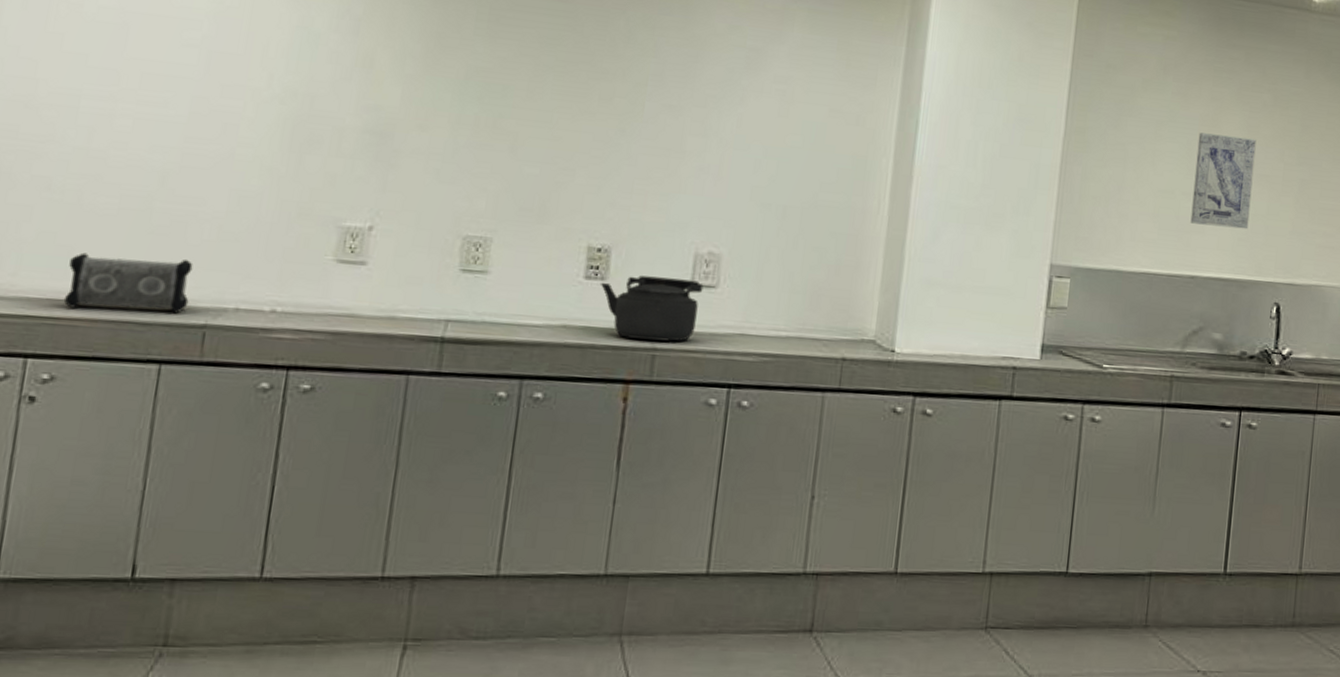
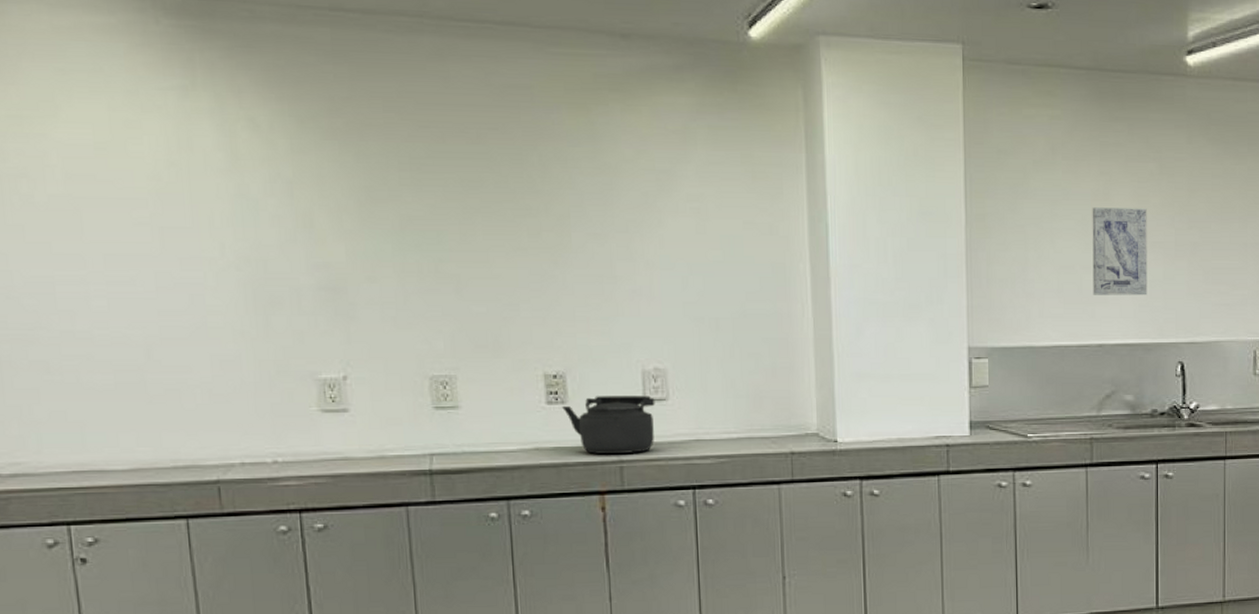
speaker: present [63,252,193,314] -> none [84,423,199,477]

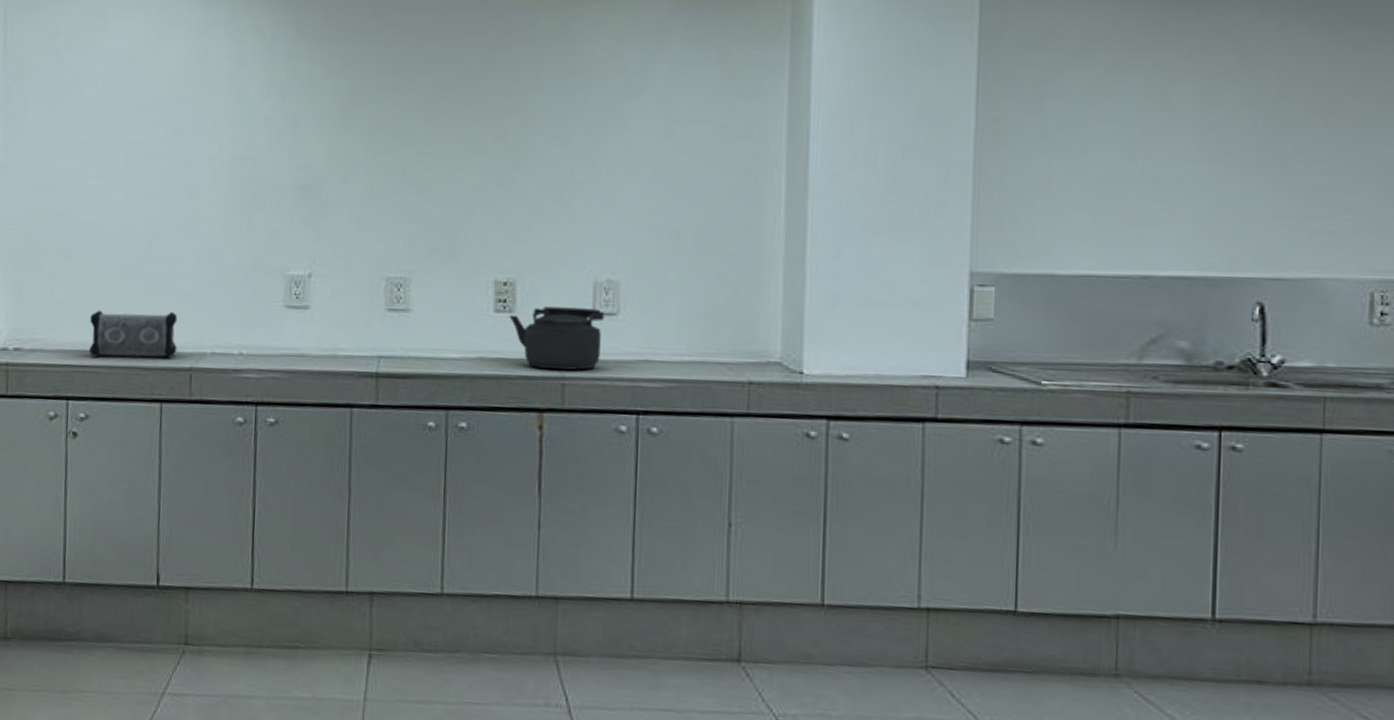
speaker: none [84,423,199,477] -> present [89,310,178,359]
wall art: present [1092,207,1148,296] -> none [1138,109,1218,218]

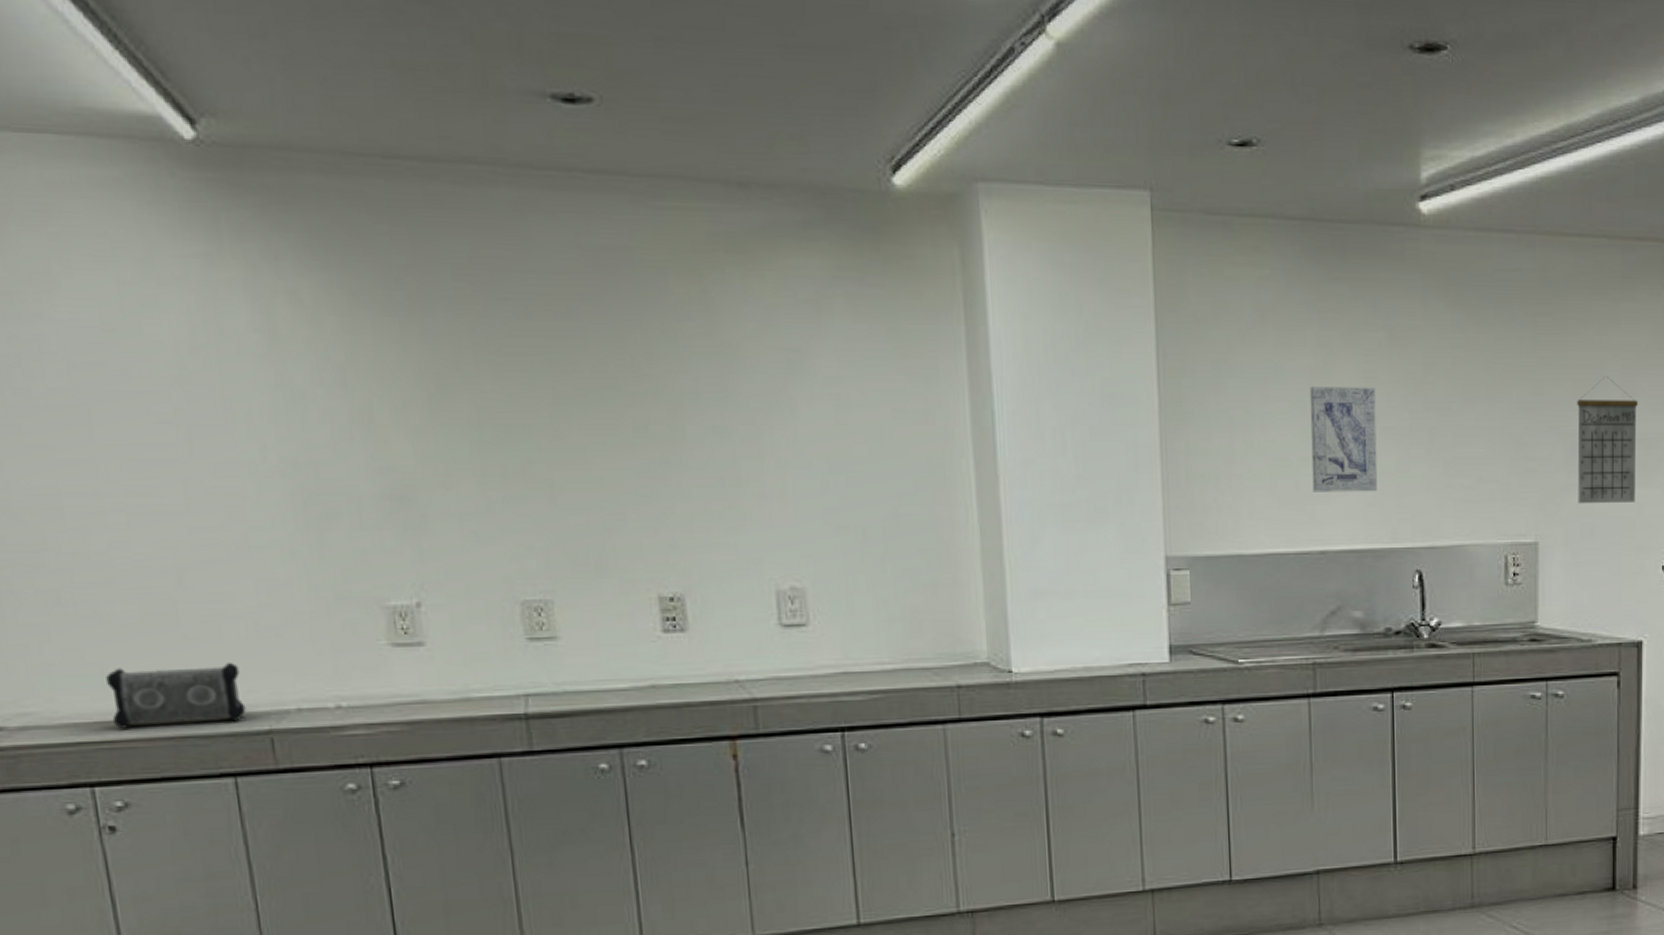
kettle: present [508,306,605,371] -> none [680,620,793,692]
wall art: none [1138,109,1218,218] -> present [1310,386,1378,492]

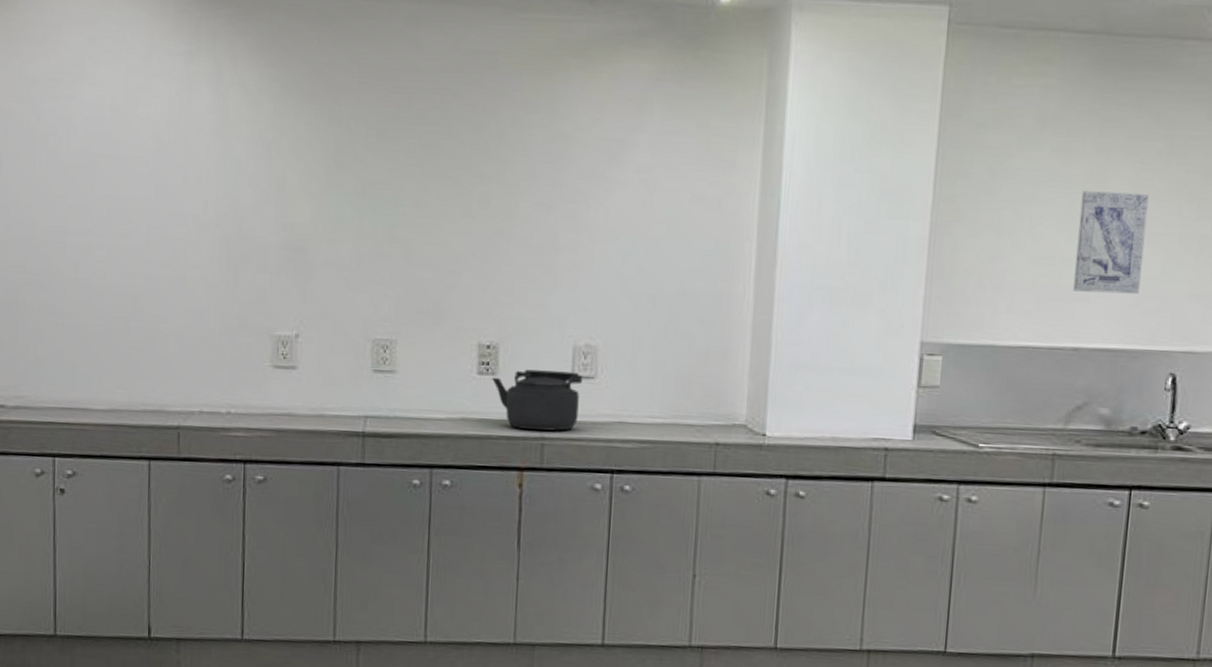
speaker: present [106,661,247,729] -> none [74,367,165,417]
kettle: none [680,620,793,692] -> present [491,369,583,431]

